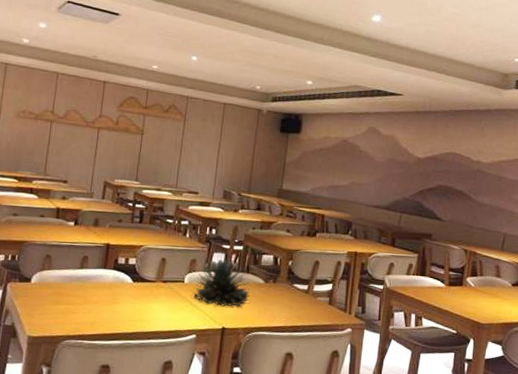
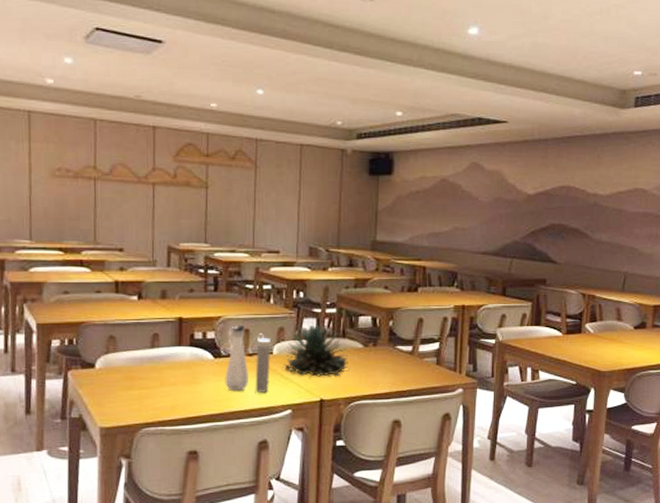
water bottle: none [139,255,183,317] -> present [221,326,270,393]

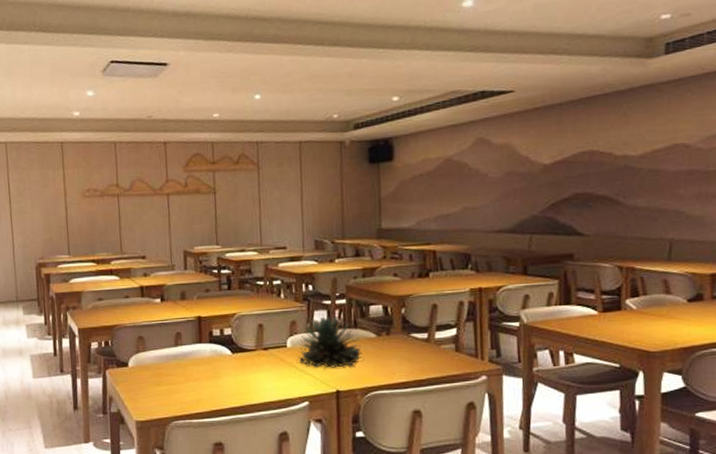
water bottle: present [221,326,270,393] -> none [237,321,286,385]

